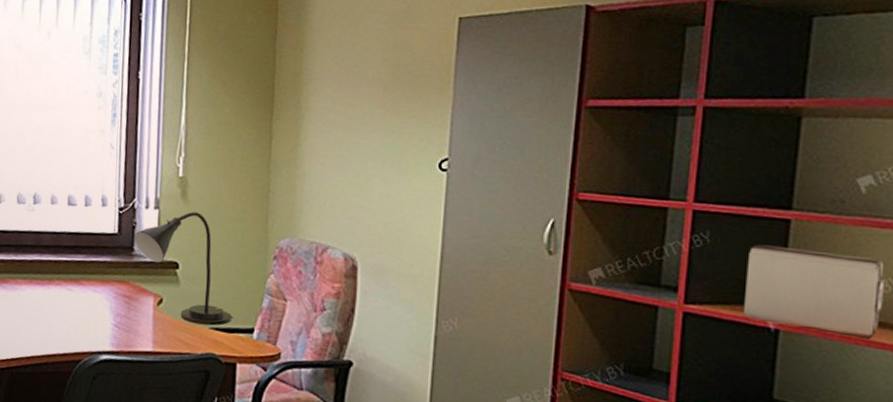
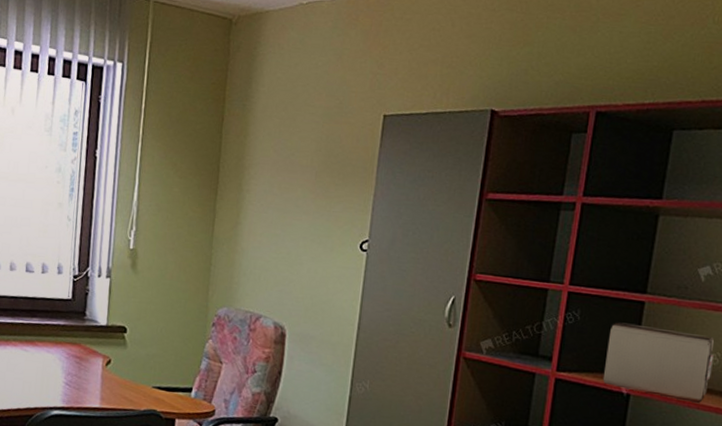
desk lamp: present [134,211,234,326] -> none [86,281,175,385]

